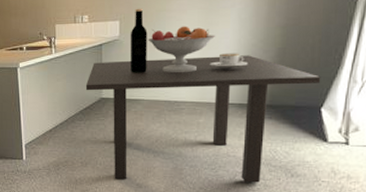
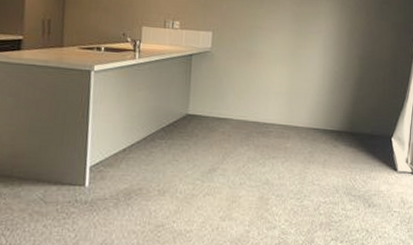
kitchen table: present [85,8,321,183] -> none [170,21,391,214]

